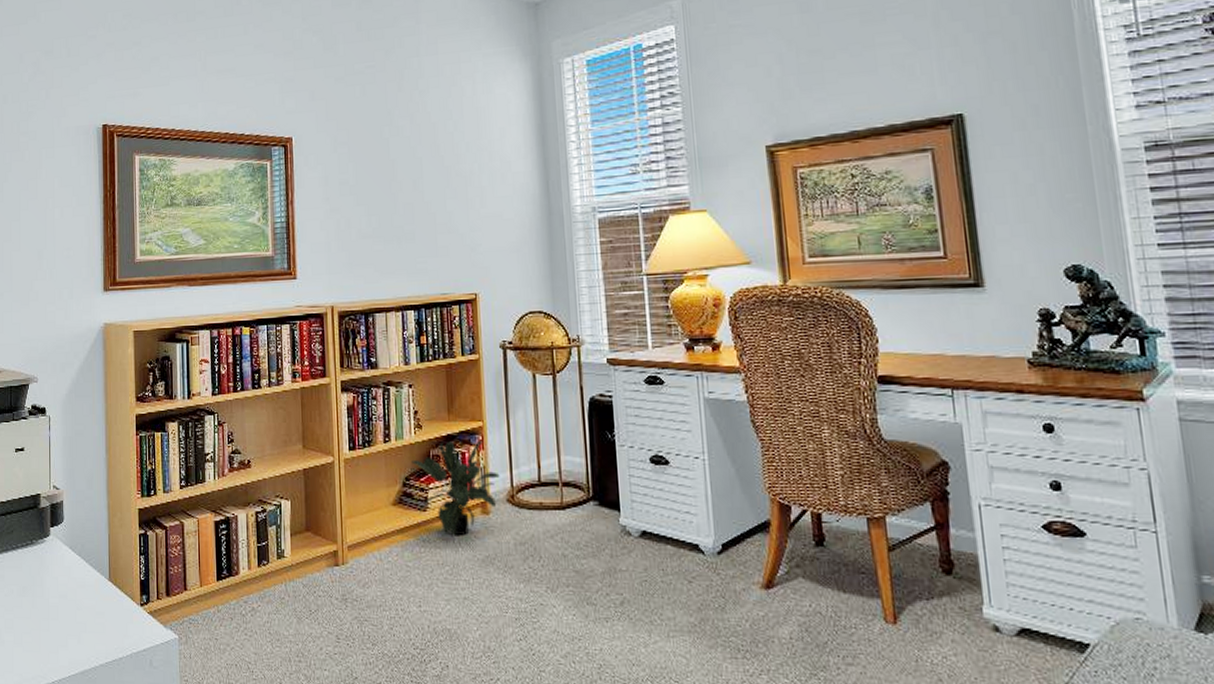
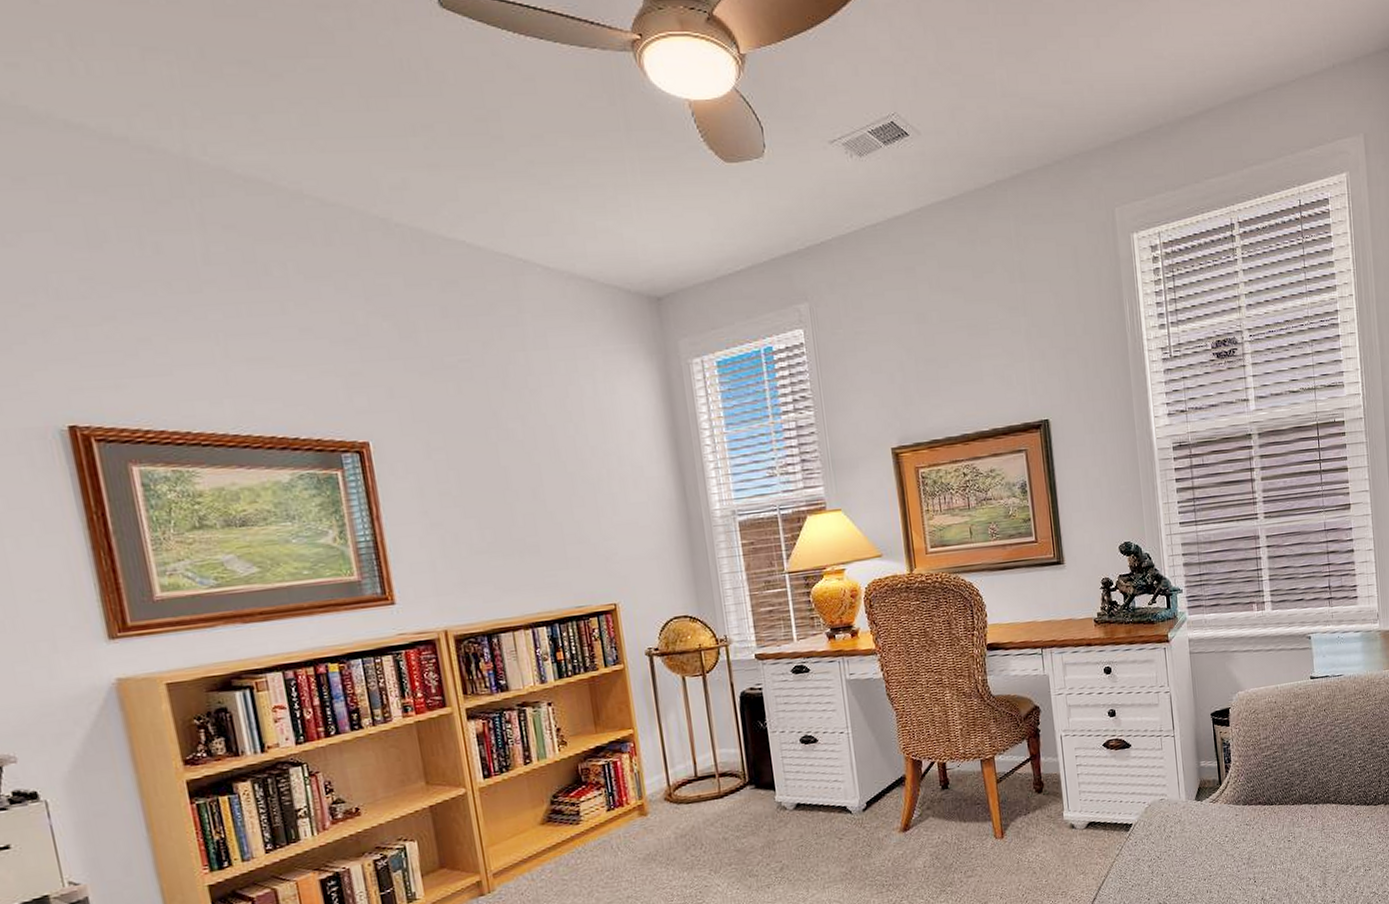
potted plant: present [411,440,500,536] -> none [558,746,655,843]

